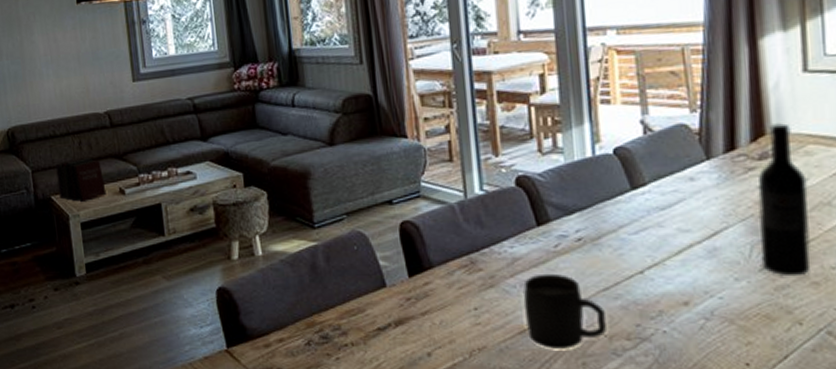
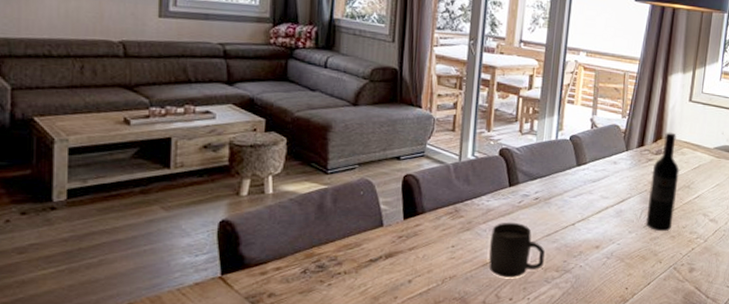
books: present [55,158,107,202] -> none [45,83,107,127]

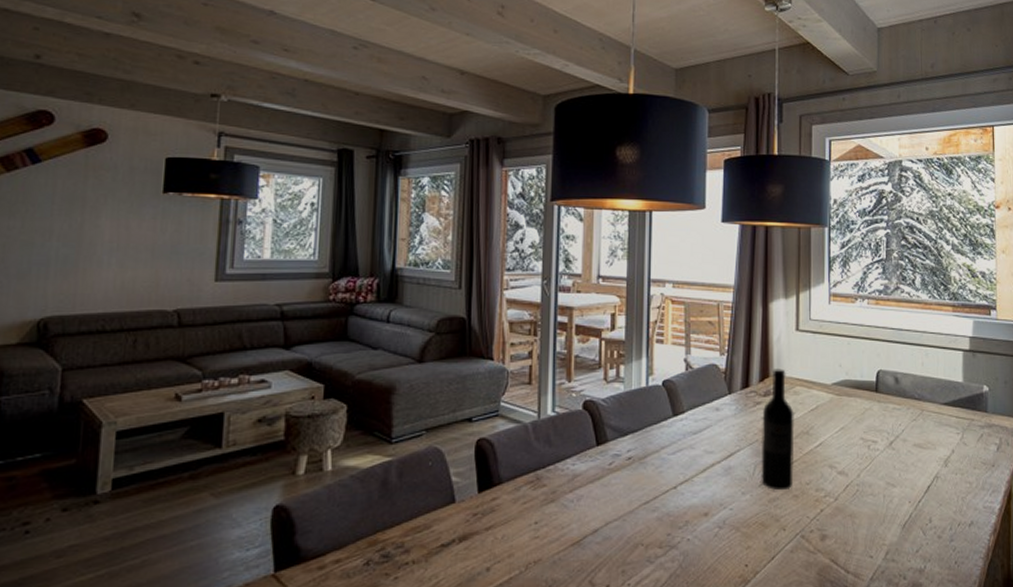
mug: present [489,222,545,278] -> none [578,488,644,559]

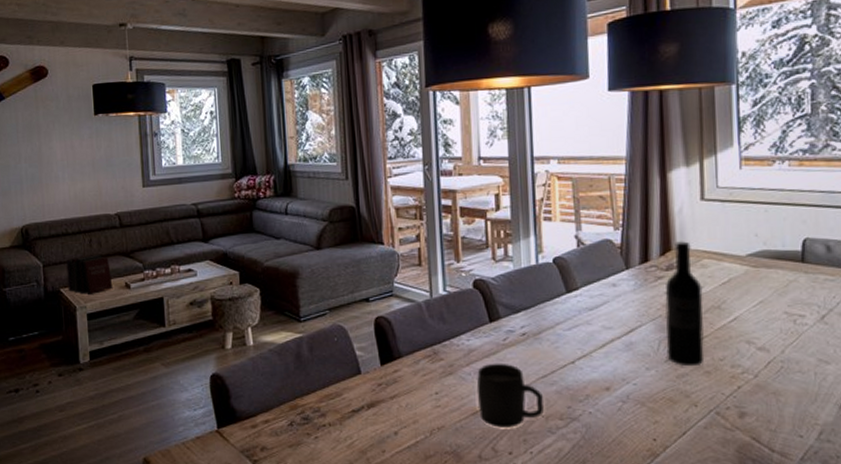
books: none [94,359,158,407] -> present [66,255,113,294]
mug: none [578,488,644,559] -> present [476,363,544,428]

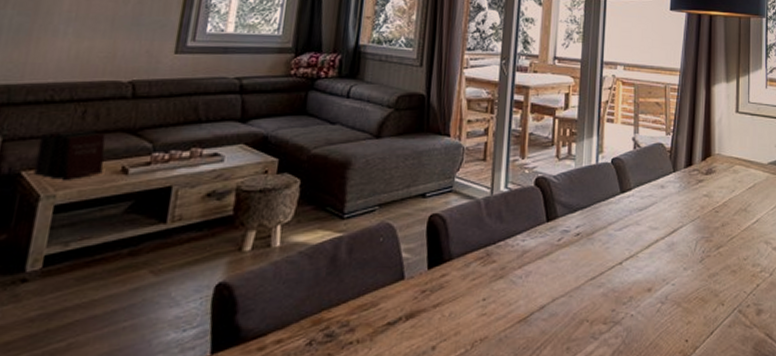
mug: present [476,363,544,428] -> none [525,264,590,336]
wine bottle: present [664,241,705,367] -> none [702,148,733,266]

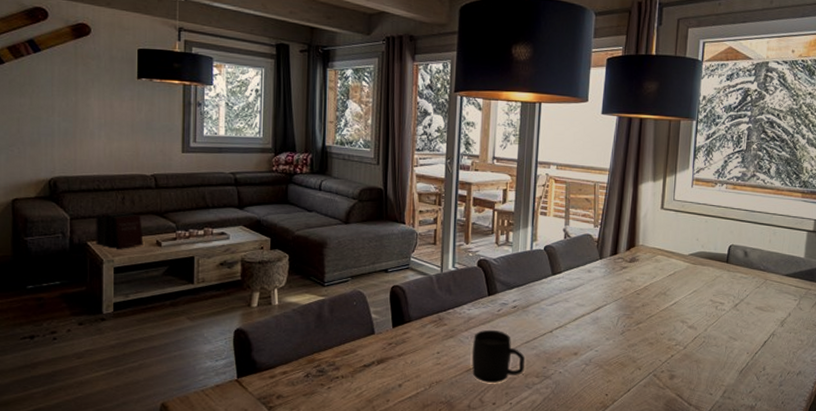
mug: none [525,264,590,336] -> present [471,329,525,383]

